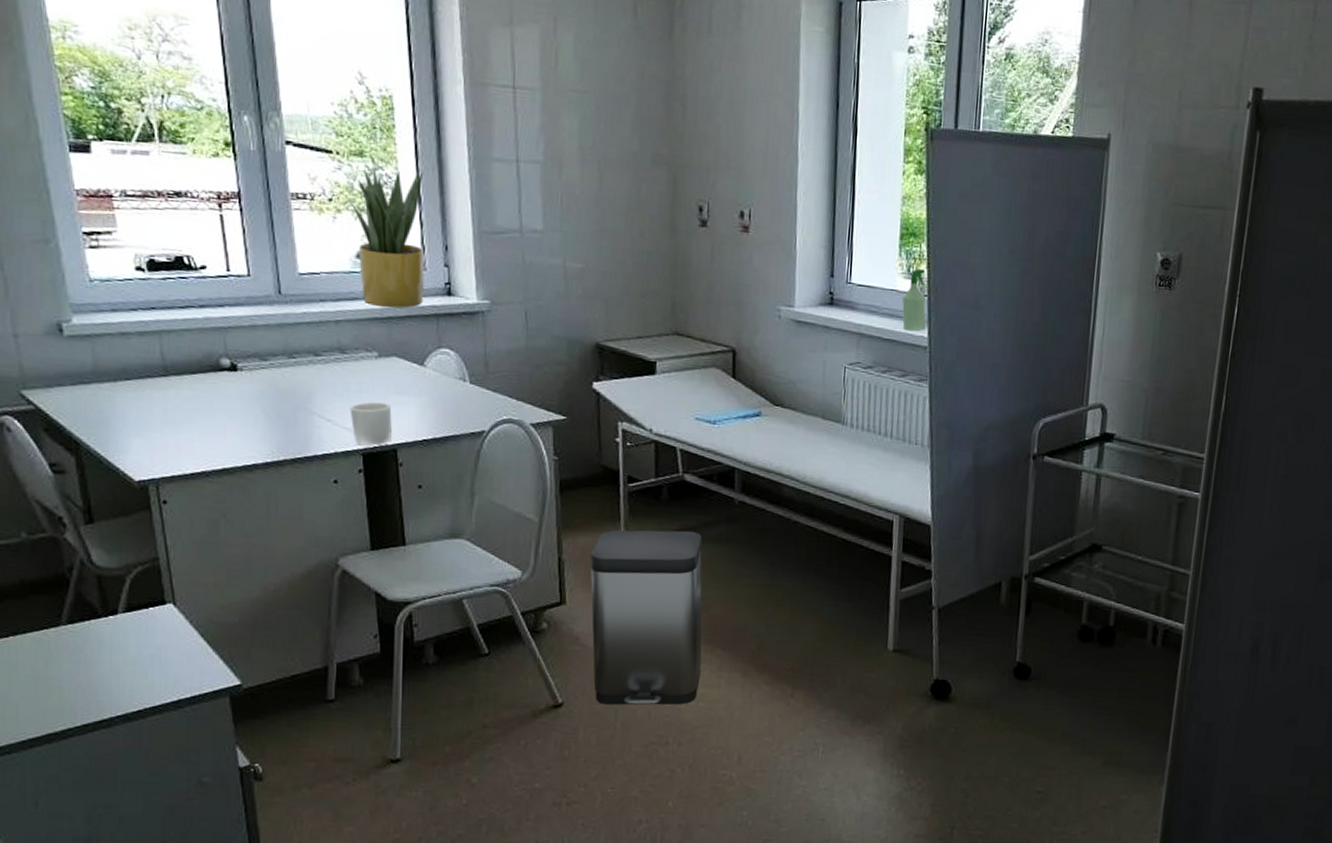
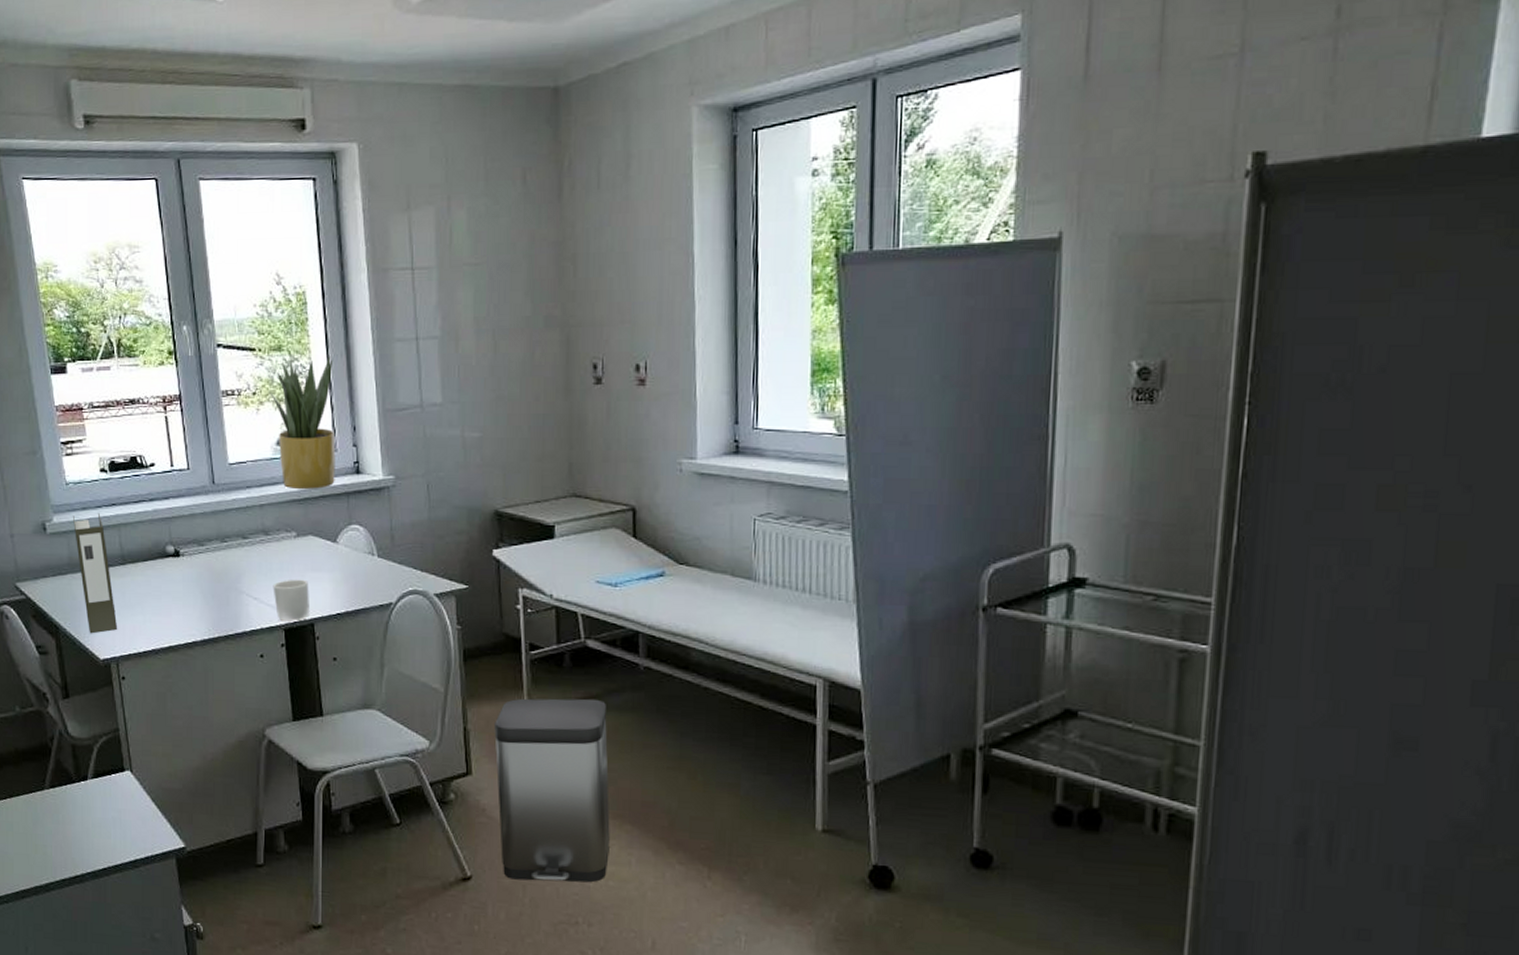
binder: none [98,317,158,452] -> present [72,513,118,634]
spray bottle: present [902,268,926,332] -> none [817,406,846,476]

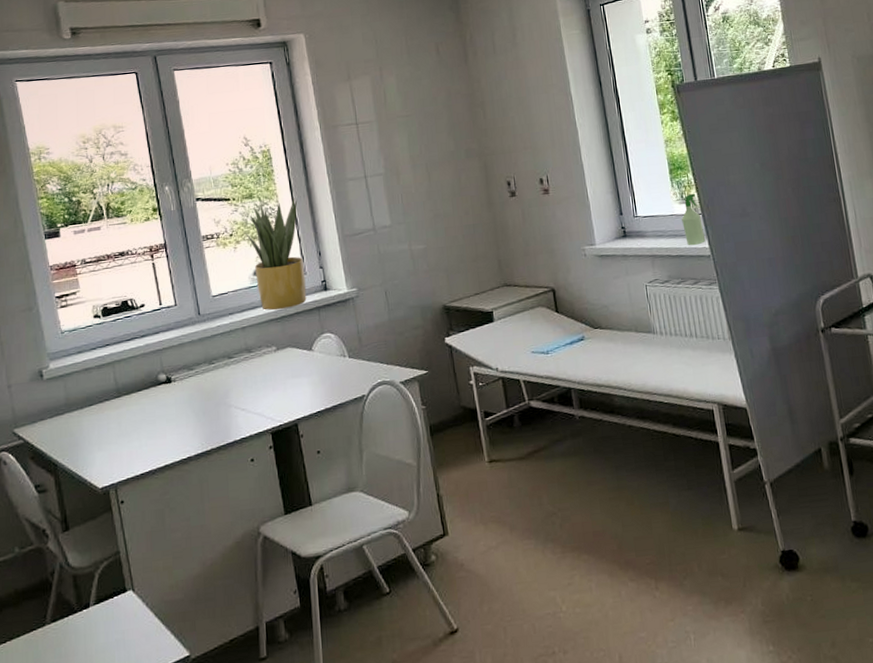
binder: present [72,513,118,634] -> none [68,355,116,466]
mug: present [273,579,311,622] -> none [258,386,294,426]
pedal bin: present [494,698,610,883] -> none [463,450,573,624]
spray bottle: none [817,406,846,476] -> present [682,193,706,246]

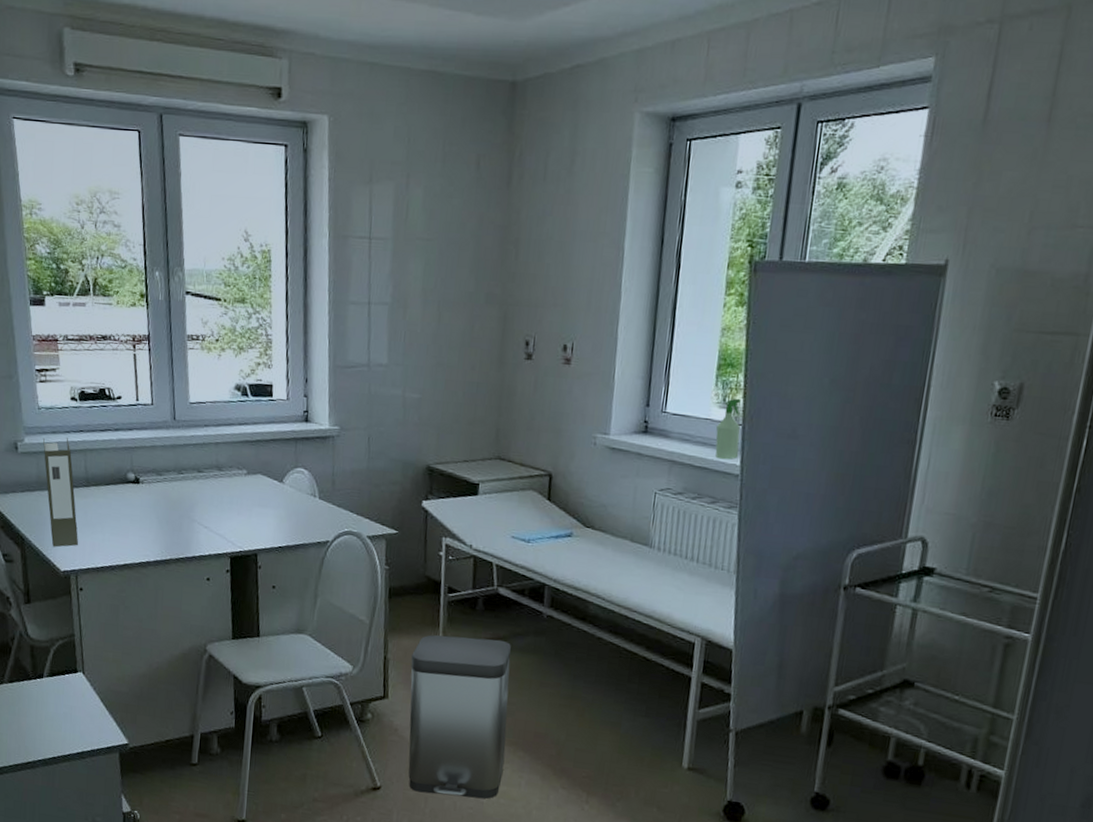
binder: none [68,355,116,466] -> present [42,438,79,548]
planter: present [243,198,307,311] -> none [230,306,291,434]
pedal bin: none [463,450,573,624] -> present [408,635,511,799]

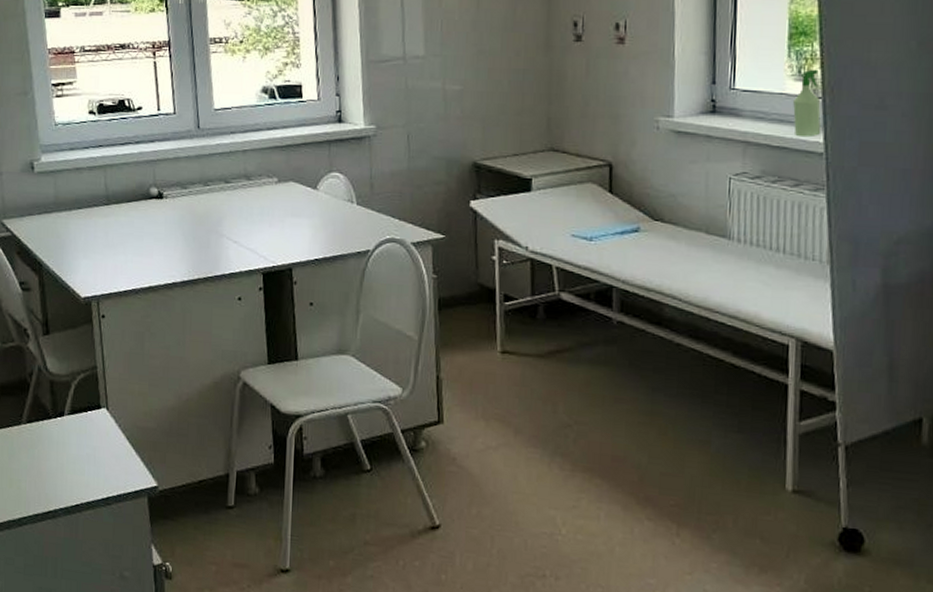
binder: present [42,438,79,548] -> none [60,154,100,272]
pedal bin: present [408,635,511,799] -> none [467,348,580,536]

